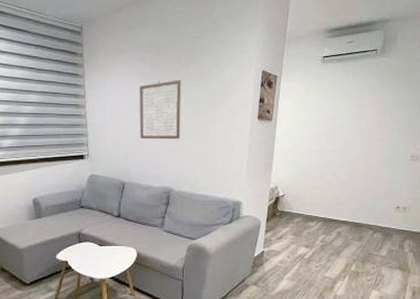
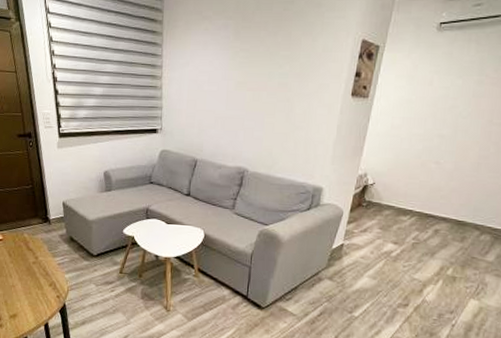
wall art: present [139,79,182,140] -> none [216,49,267,117]

